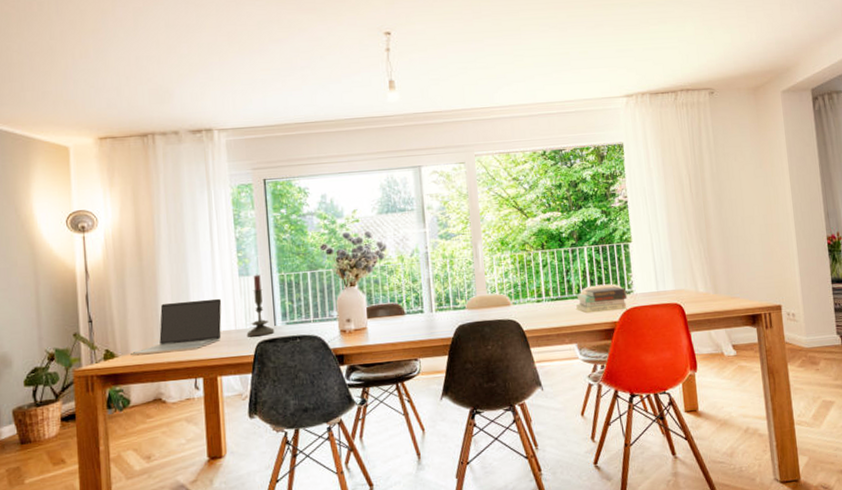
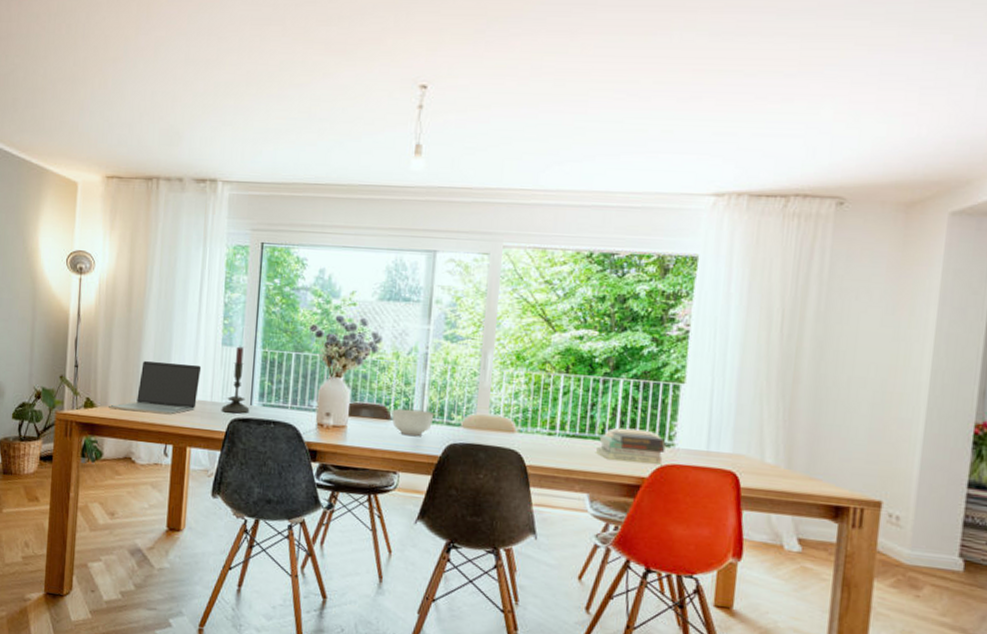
bowl: none [405,301,442,326] -> present [391,408,435,437]

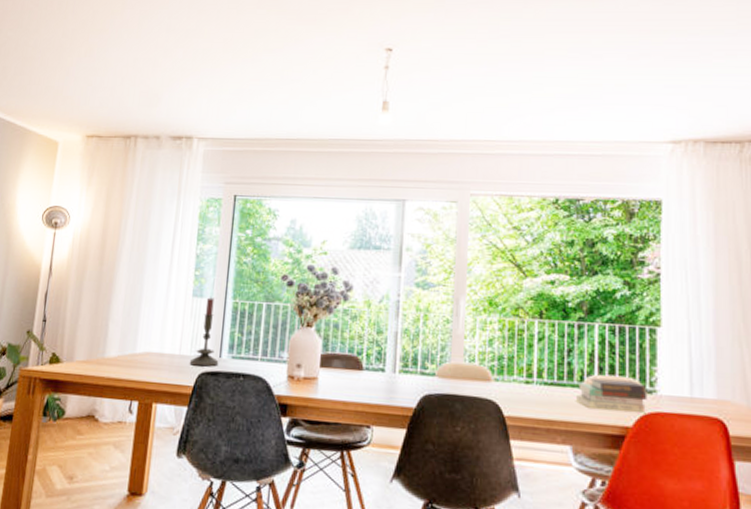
laptop: present [107,361,202,415] -> none [73,314,171,370]
bowl: present [391,408,435,437] -> none [364,358,408,388]

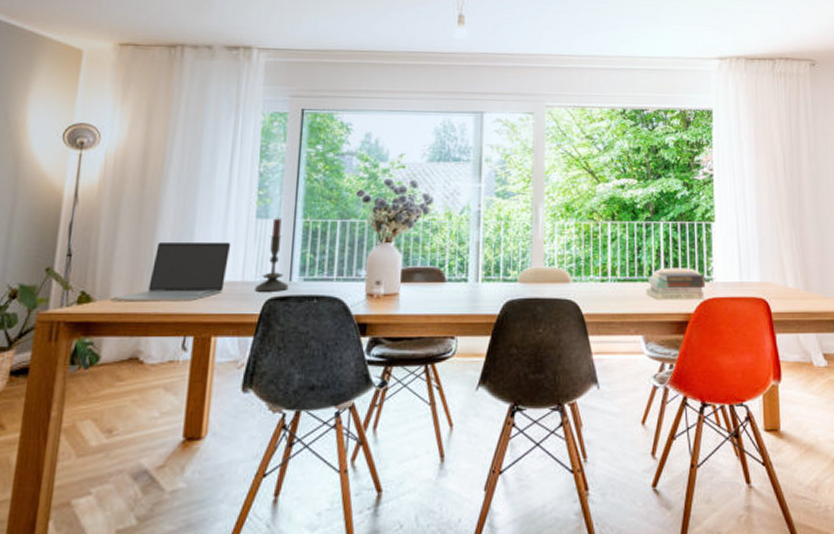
laptop: none [73,314,171,370] -> present [109,241,232,302]

